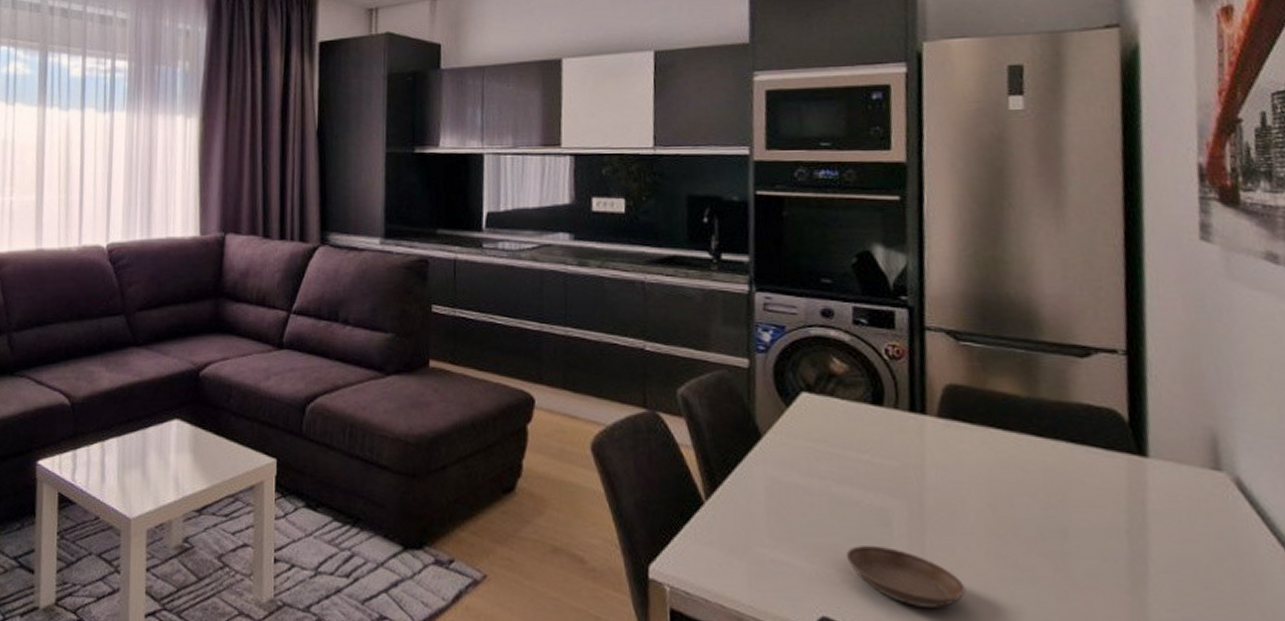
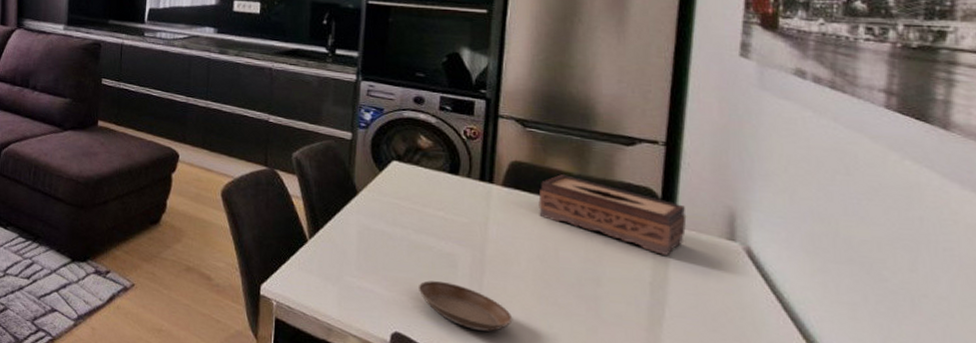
tissue box: none [982,398,1162,494] -> present [538,174,687,256]

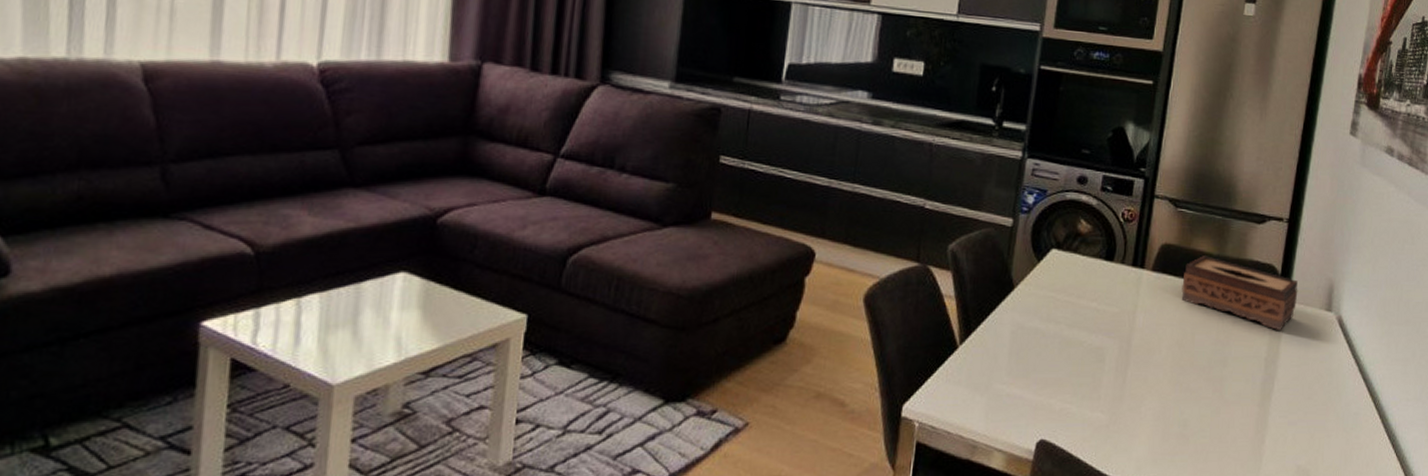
saucer: present [418,280,513,332] -> none [1066,378,1151,426]

